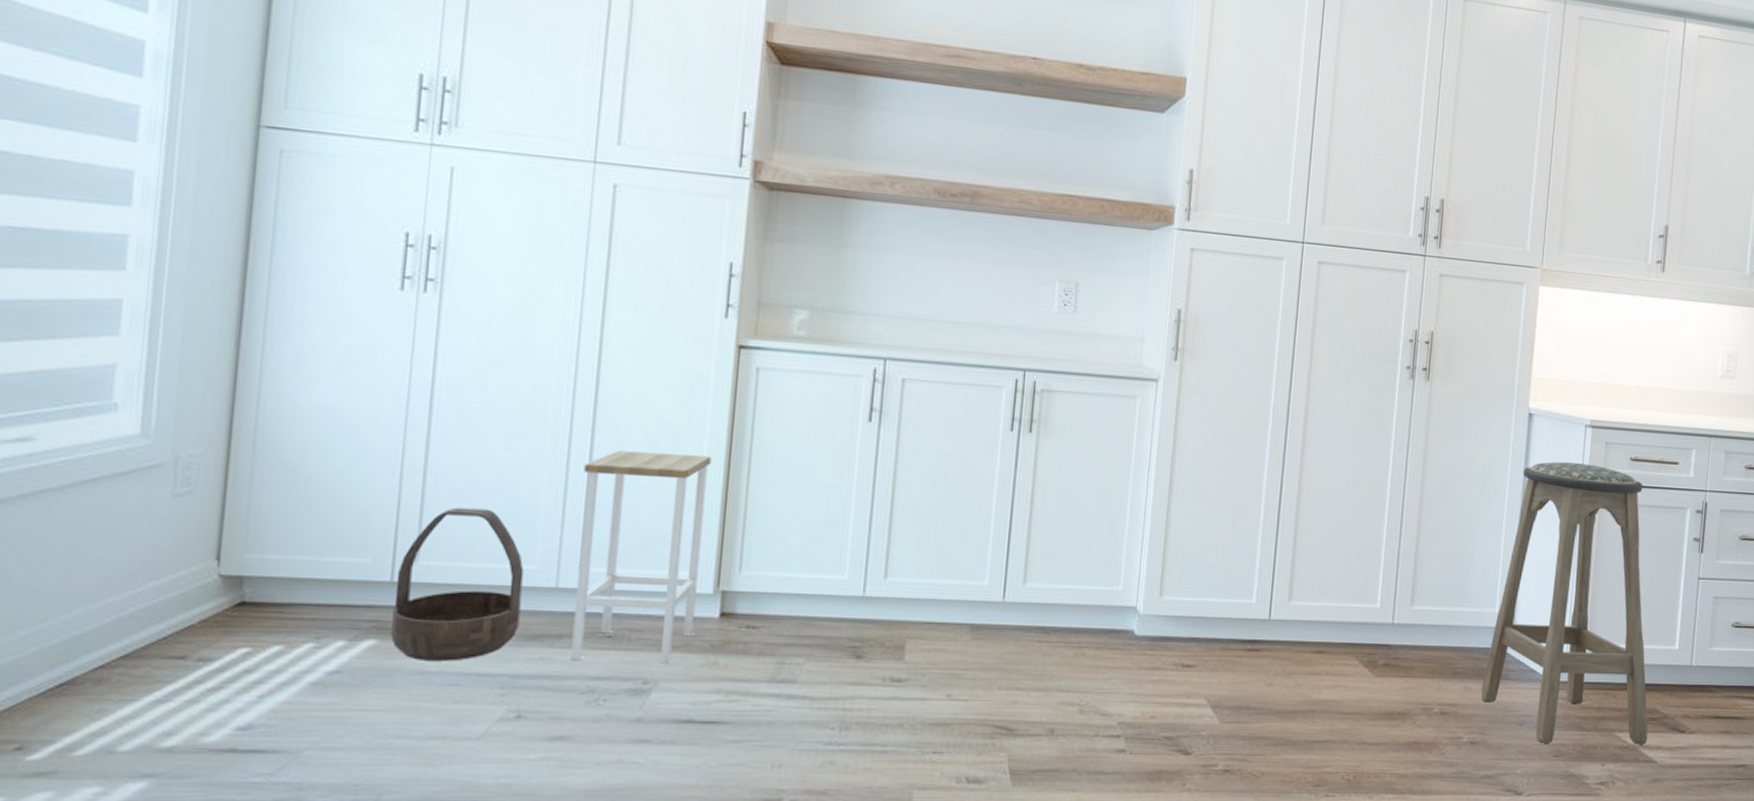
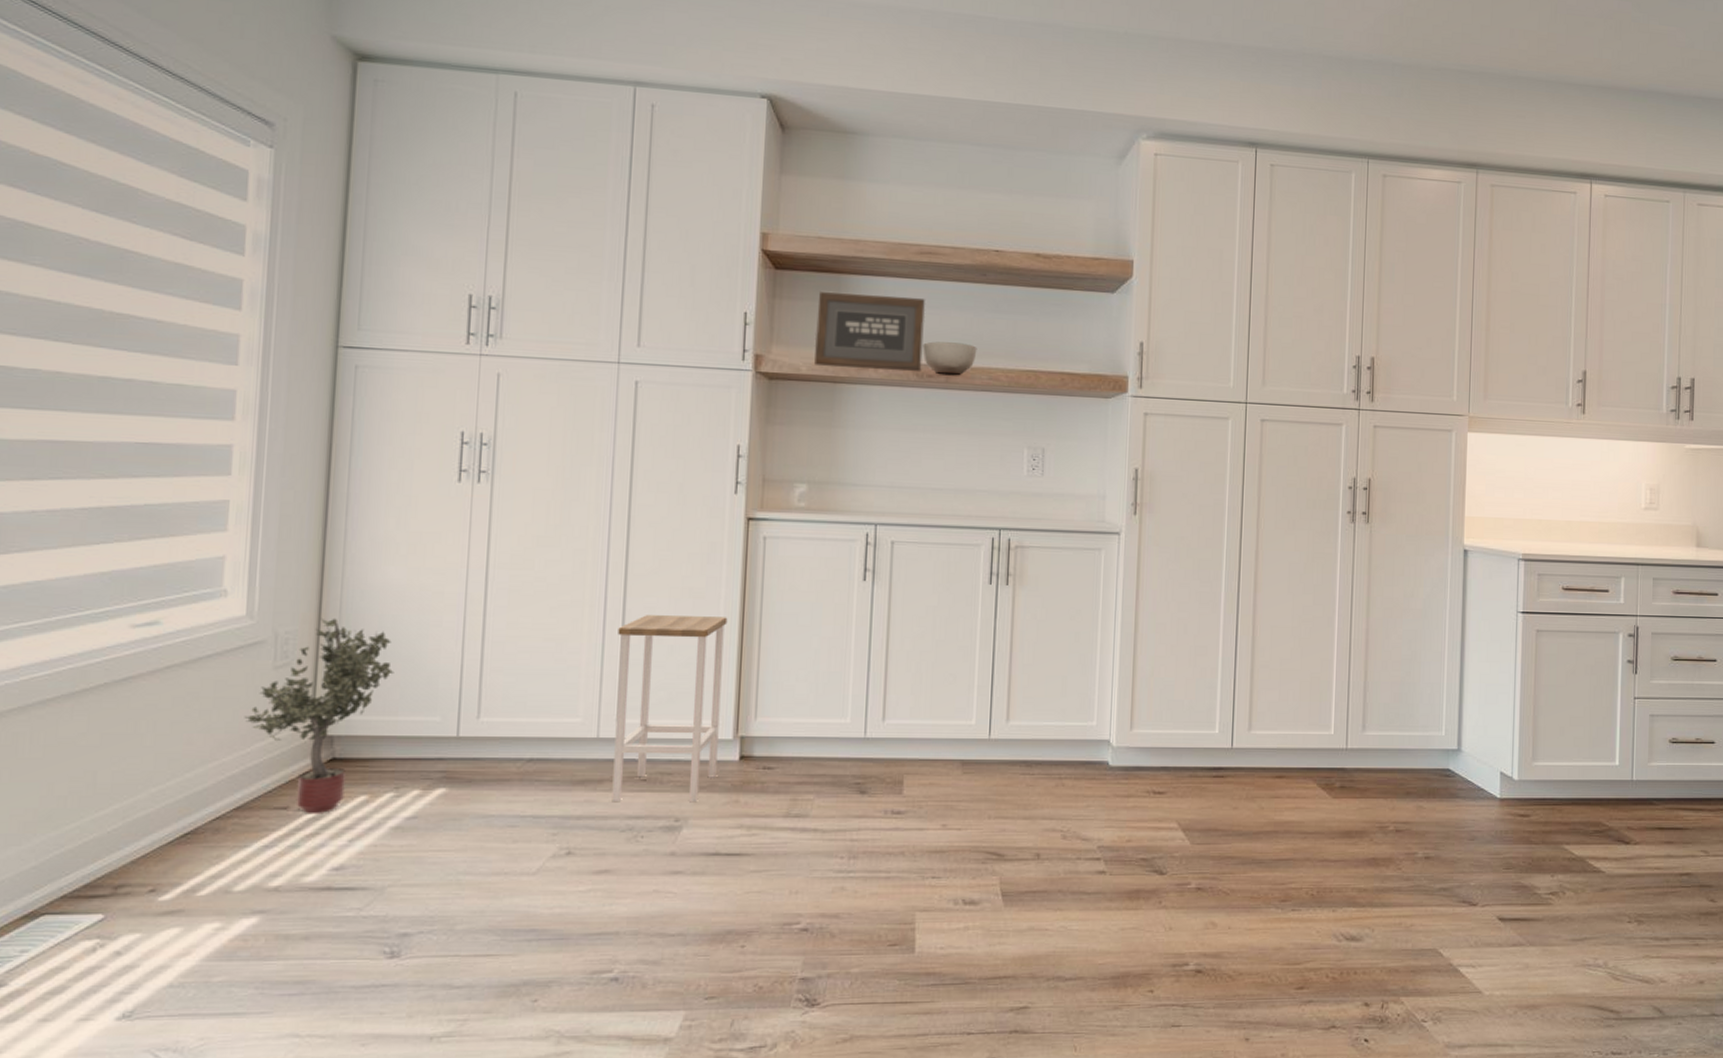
potted tree: none [135,440,318,666] -> present [244,617,394,814]
basket: present [390,507,524,661] -> none [457,669,570,805]
picture frame: none [822,92,951,191] -> present [814,290,925,373]
bowl: none [946,156,1008,197] -> present [922,341,977,376]
stool: present [1481,461,1648,745] -> none [1432,594,1594,857]

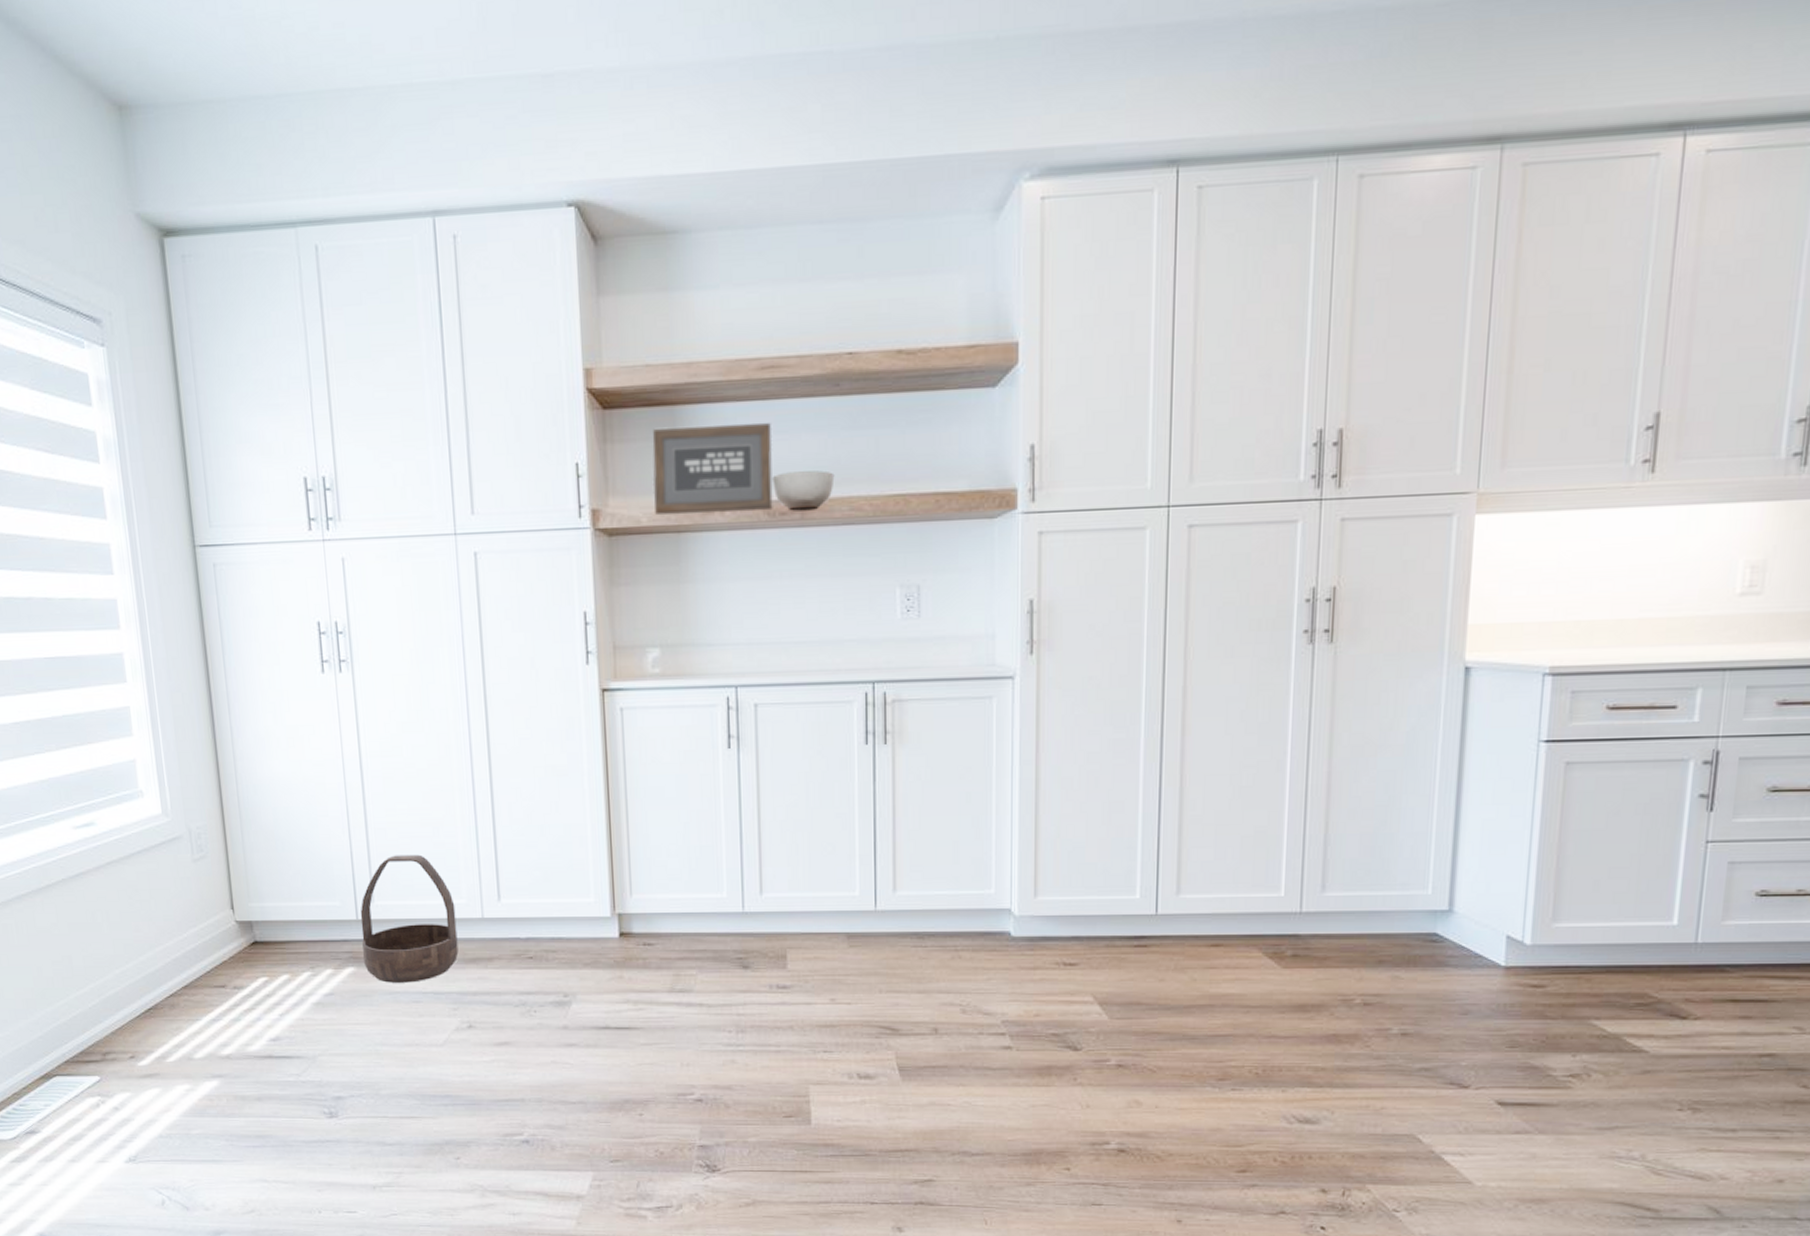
potted tree: present [244,617,394,814] -> none [176,812,294,992]
basket: none [457,669,570,805] -> present [360,854,459,983]
step stool: present [612,615,728,803] -> none [488,794,599,979]

